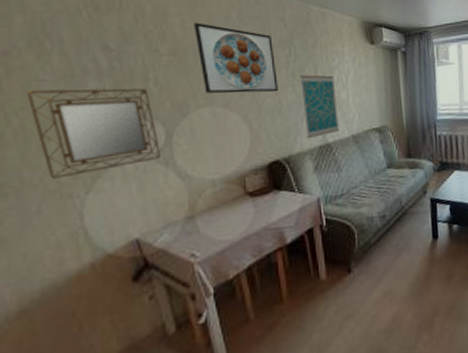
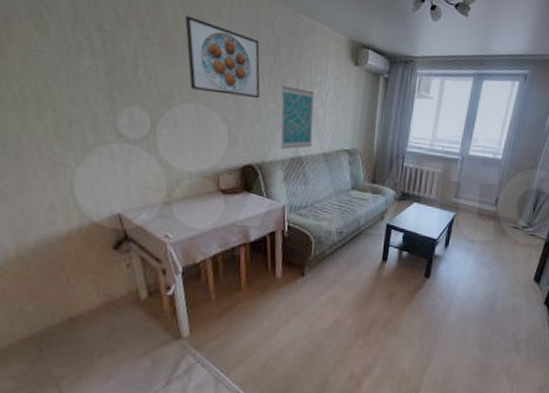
home mirror: present [27,88,162,179] -> none [26,59,146,148]

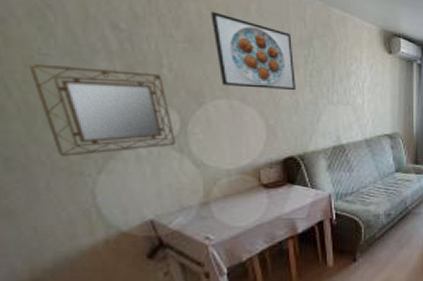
home mirror: none [26,59,146,148] -> present [29,63,177,157]
wall art: present [280,86,314,150] -> none [316,77,353,139]

